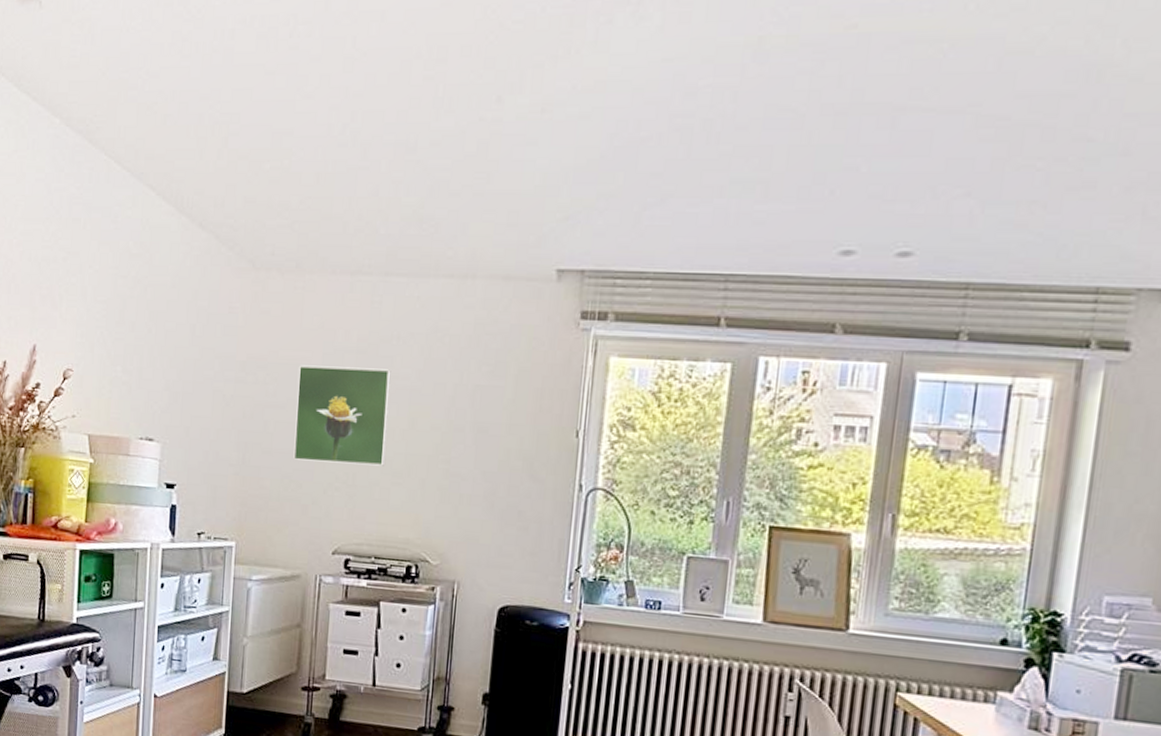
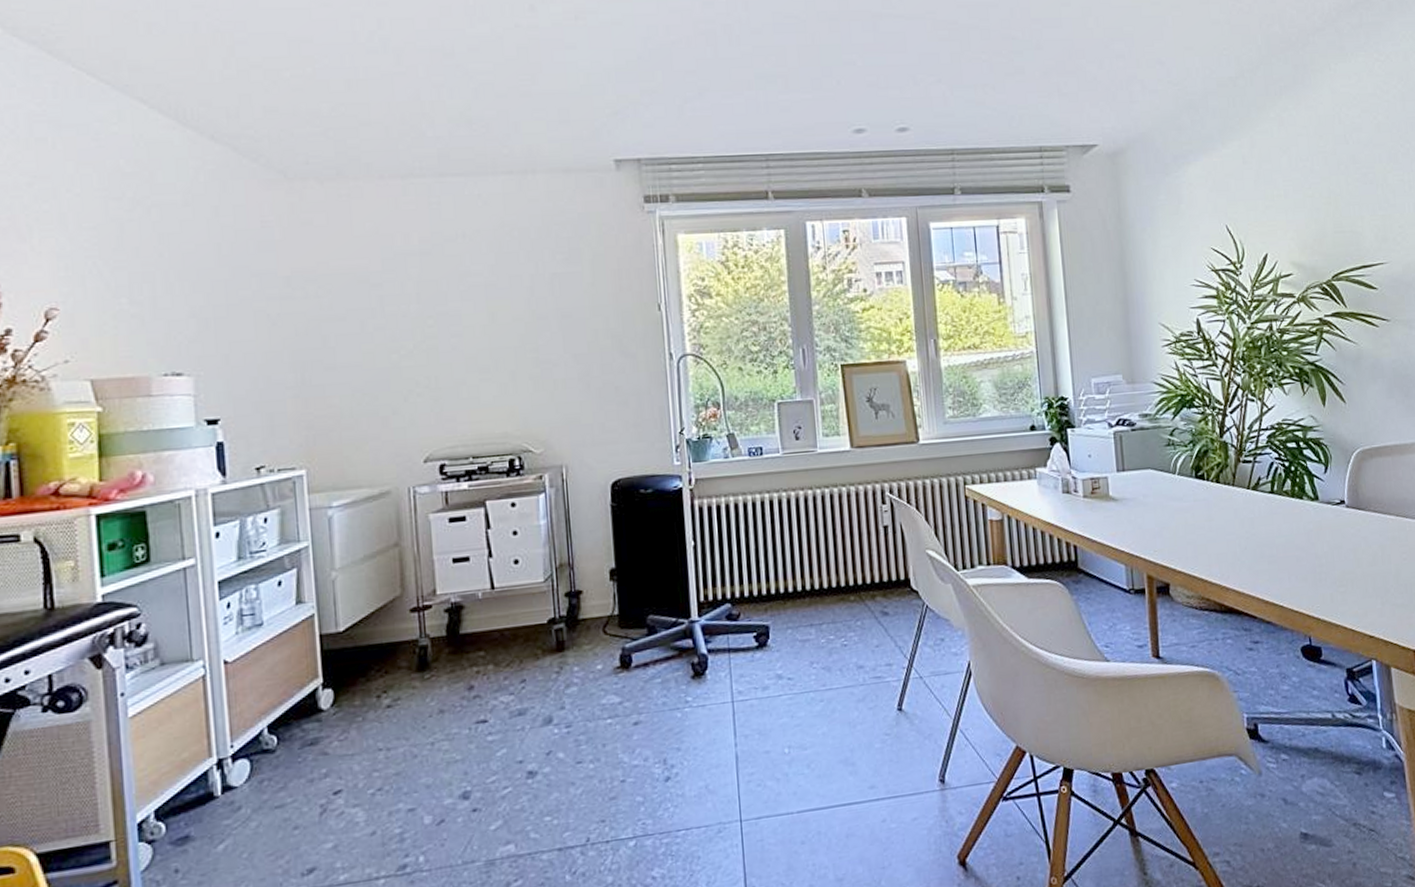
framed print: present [293,365,391,466] -> none [356,268,470,372]

